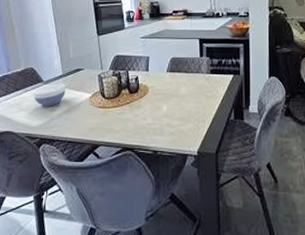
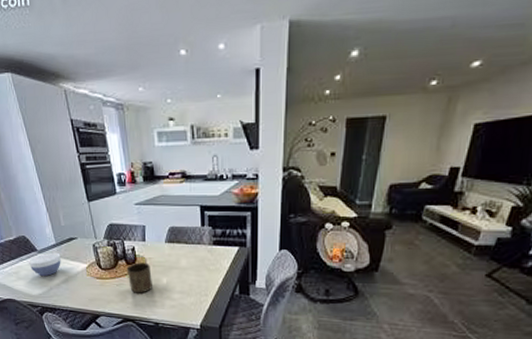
cup: none [129,91,154,121] -> present [126,262,153,293]

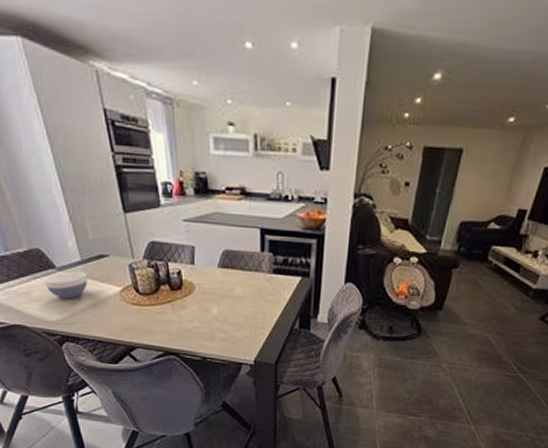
cup: present [126,262,153,293] -> none [170,288,202,324]

